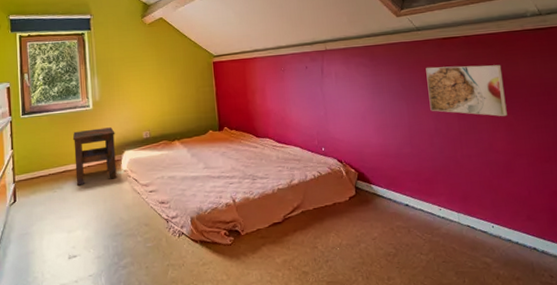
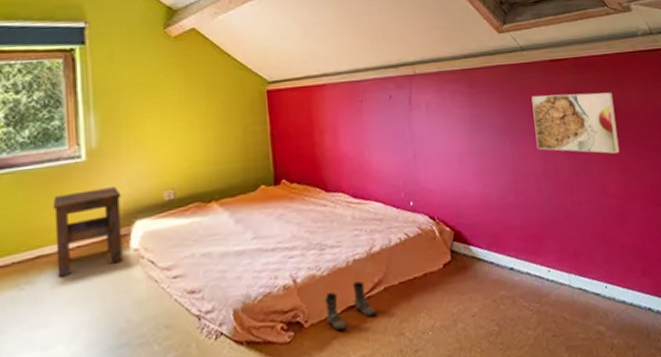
boots: none [256,205,295,240] -> present [324,281,376,331]

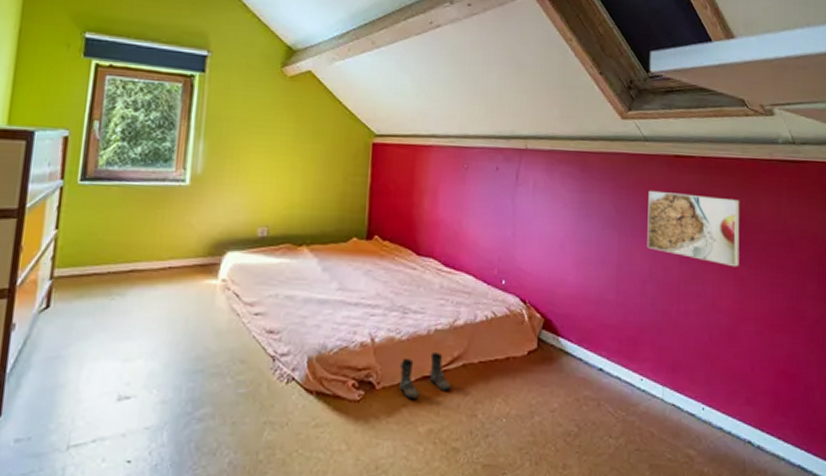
side table: present [52,187,123,277] -> none [147,214,218,294]

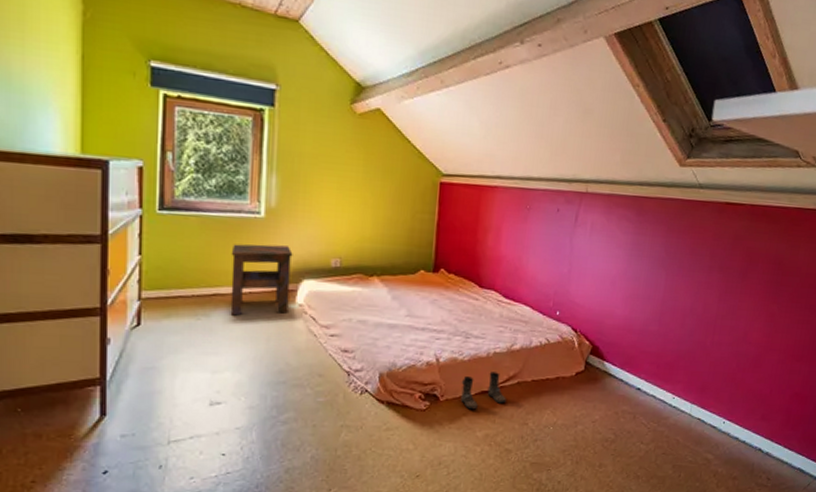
side table: none [147,214,218,294] -> present [230,244,293,316]
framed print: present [647,190,740,267] -> none [691,234,781,306]

